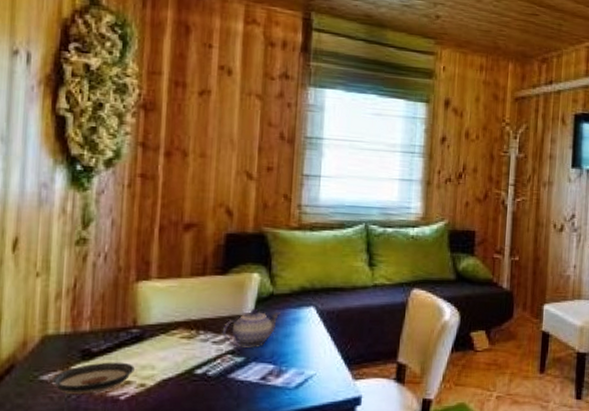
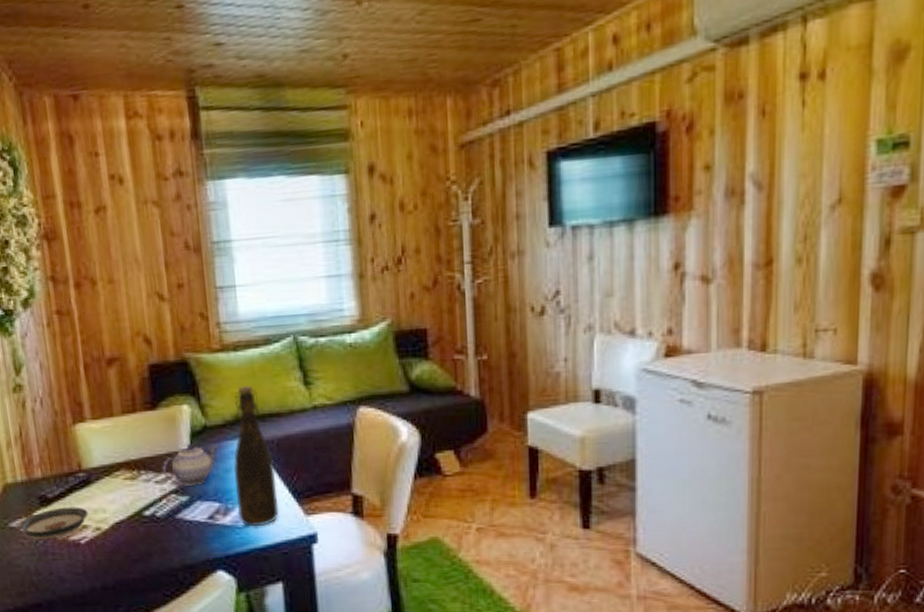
bottle: none [290,261,331,388] -> present [233,385,279,526]

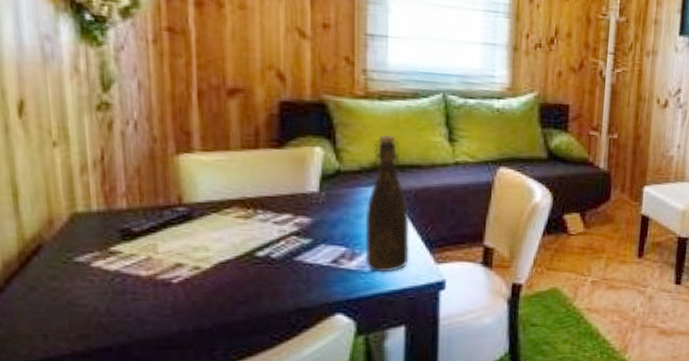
saucer: present [19,507,88,540] -> none [88,243,186,278]
teapot: present [162,444,217,486] -> none [283,187,350,229]

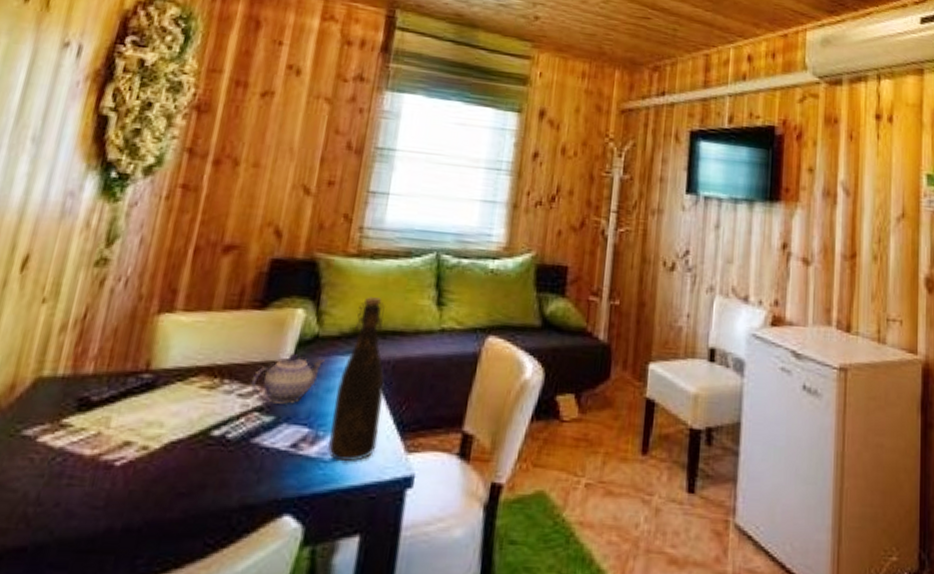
teapot: none [283,187,350,229] -> present [250,354,325,404]

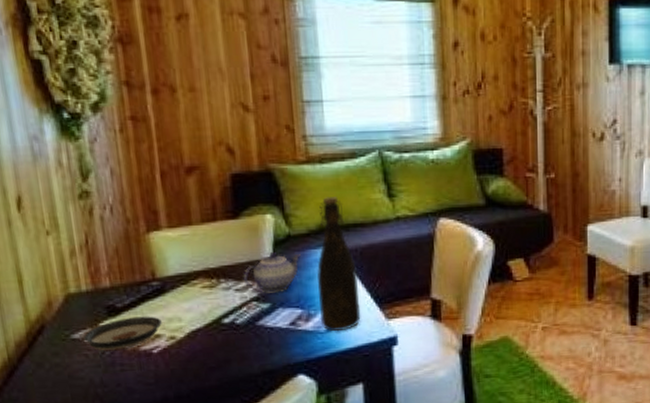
saucer: none [35,415,139,458] -> present [83,316,162,351]

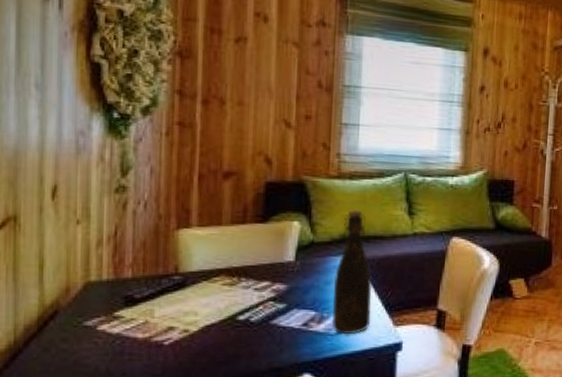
saucer: present [83,316,162,351] -> none [95,308,178,340]
teapot: present [243,252,301,293] -> none [263,257,321,294]

